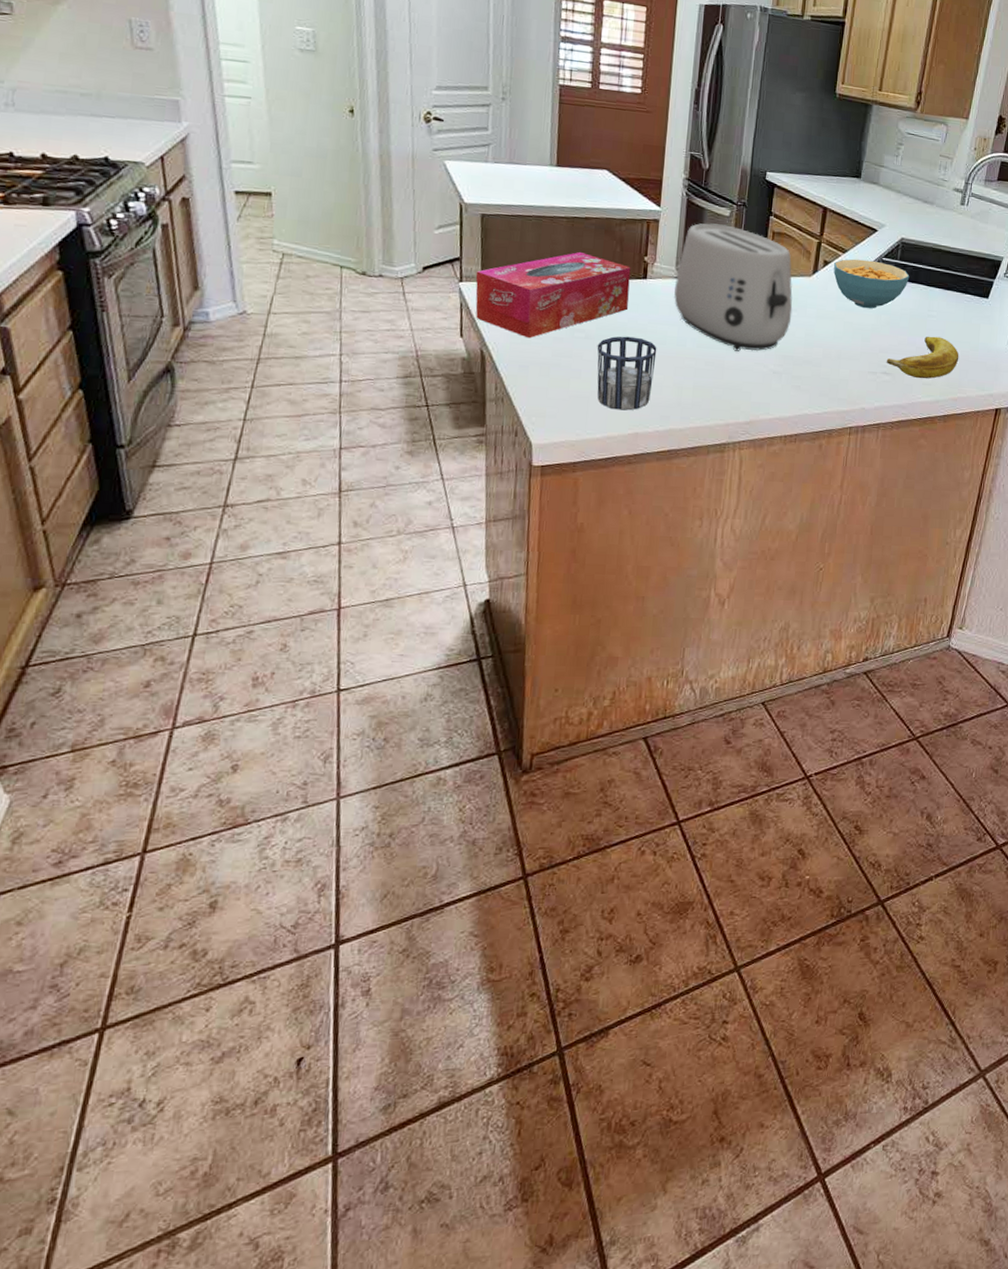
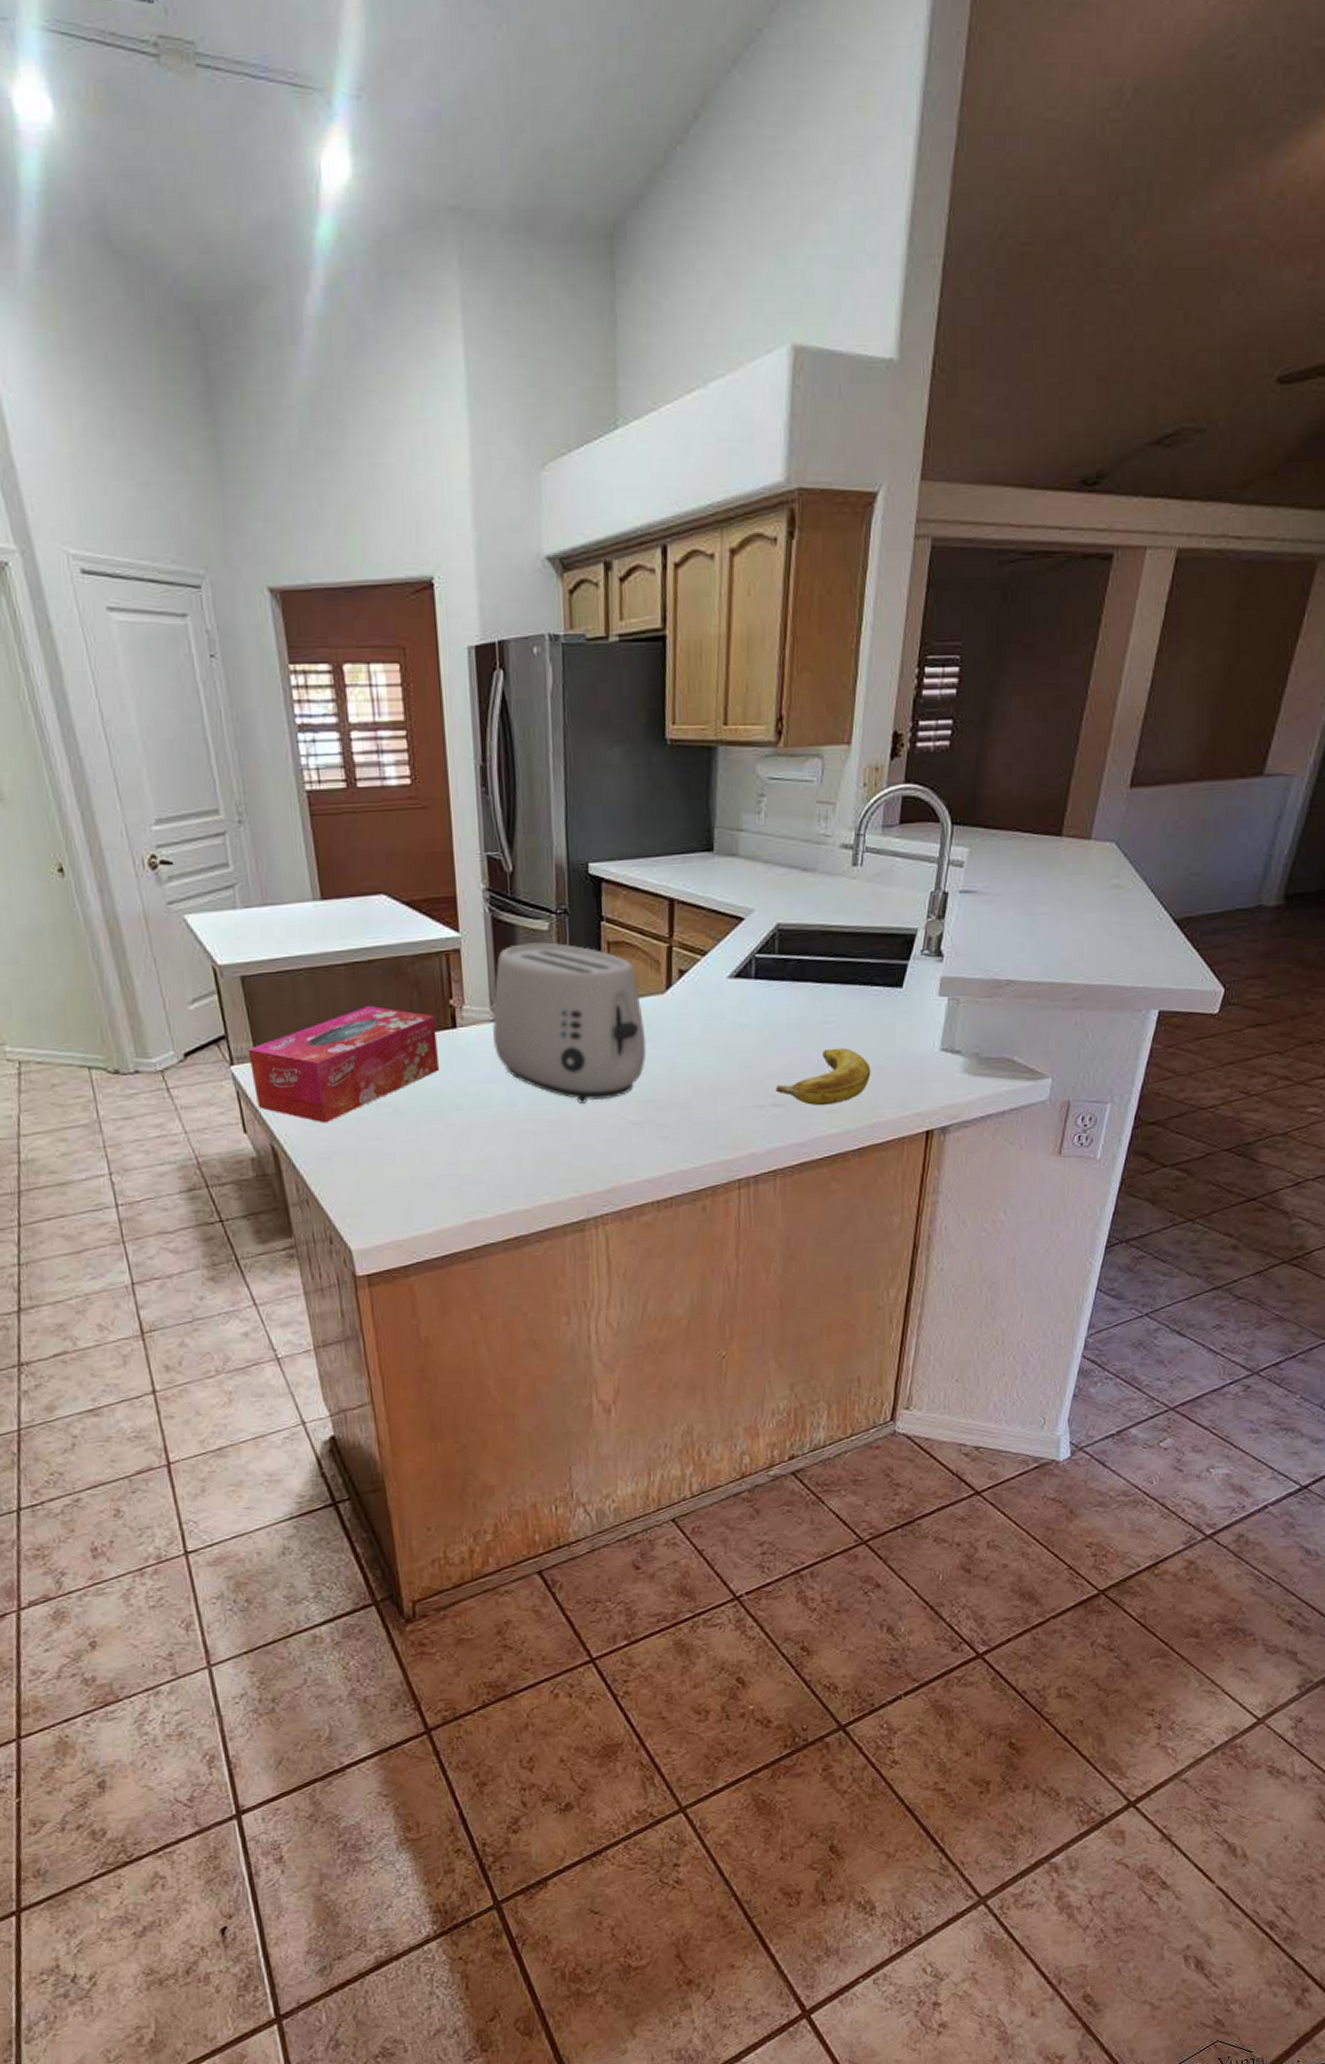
cup: present [597,336,657,411] -> none [409,1103,484,1196]
cereal bowl: present [833,259,910,309] -> none [692,960,794,1025]

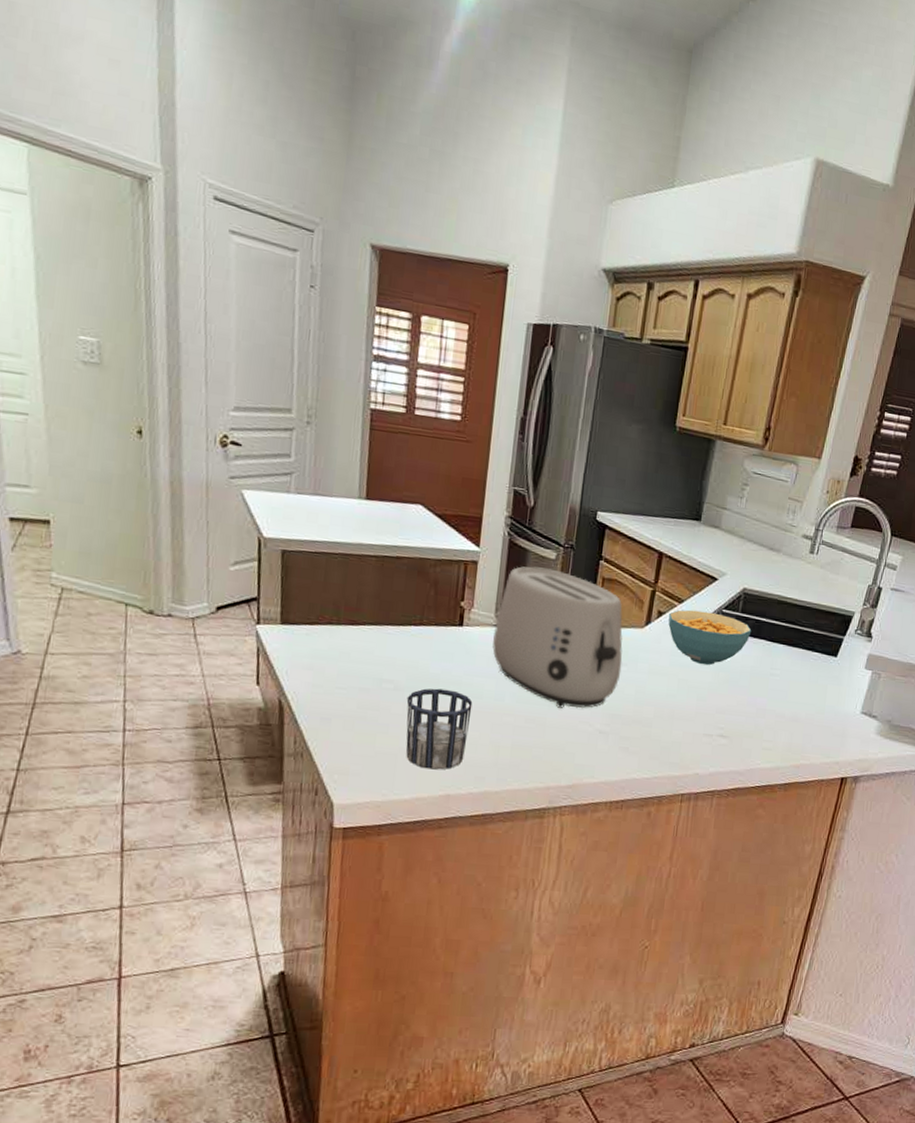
tissue box: present [247,1005,440,1124] -> none [274,594,446,689]
cup: none [409,1103,484,1196] -> present [406,688,473,770]
cereal bowl: none [692,960,794,1025] -> present [668,609,752,666]
banana: present [775,1047,871,1106] -> none [723,696,803,744]

